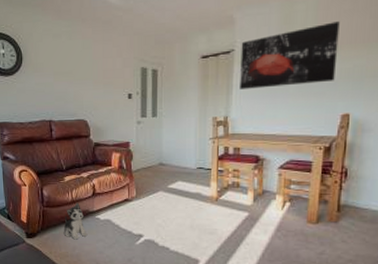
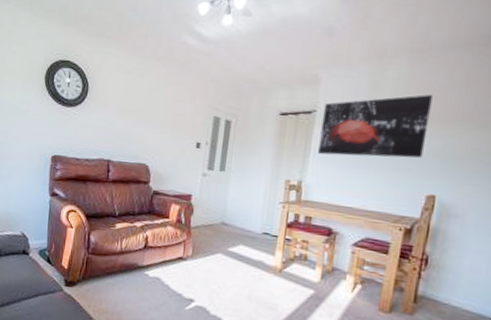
plush toy: present [63,202,88,240] -> none [106,253,133,296]

